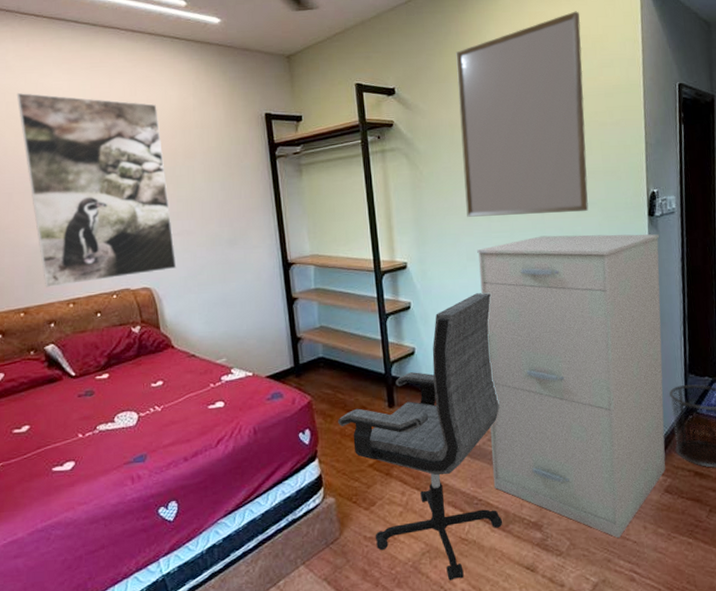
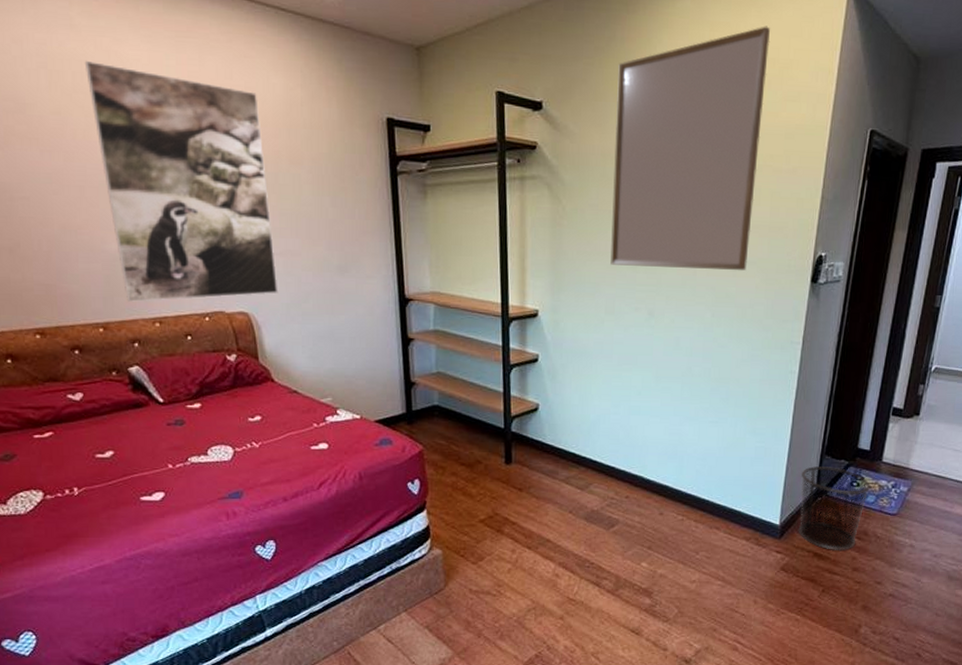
office chair: present [338,293,503,581] -> none [450,351,627,637]
filing cabinet: present [477,234,666,538] -> none [607,294,820,610]

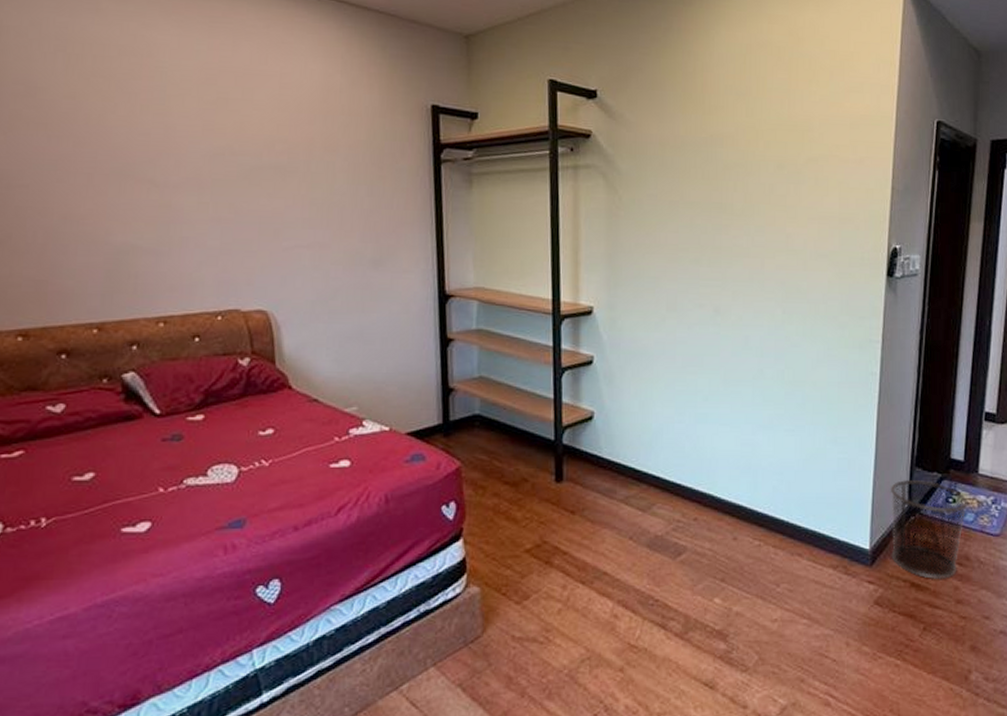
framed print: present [84,61,278,302] -> none [107,45,303,299]
home mirror: present [610,26,770,270] -> none [671,19,830,264]

